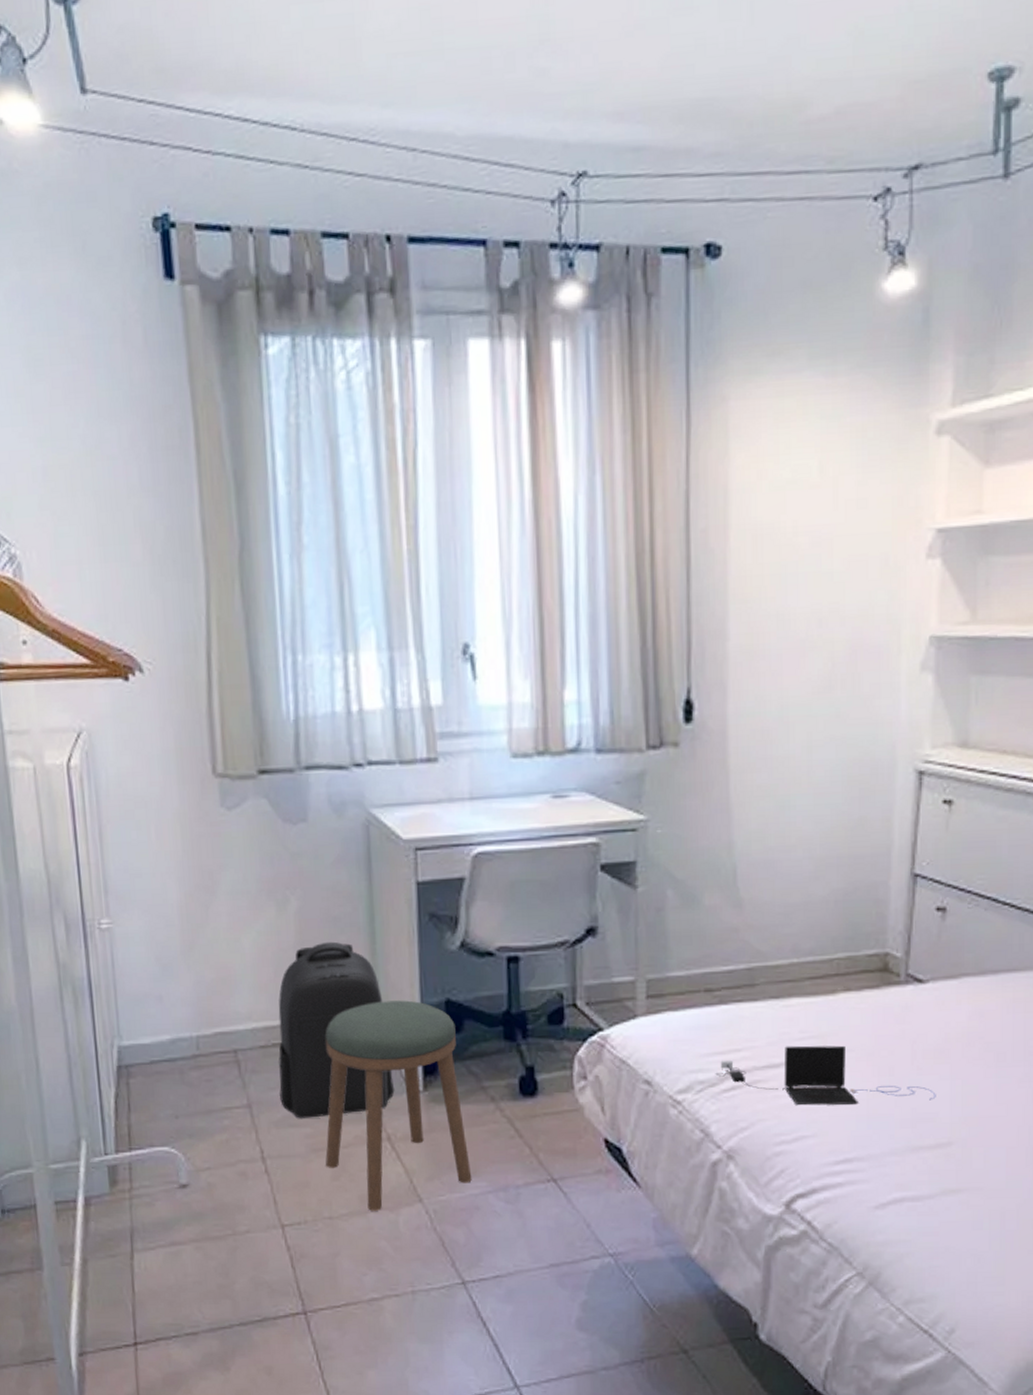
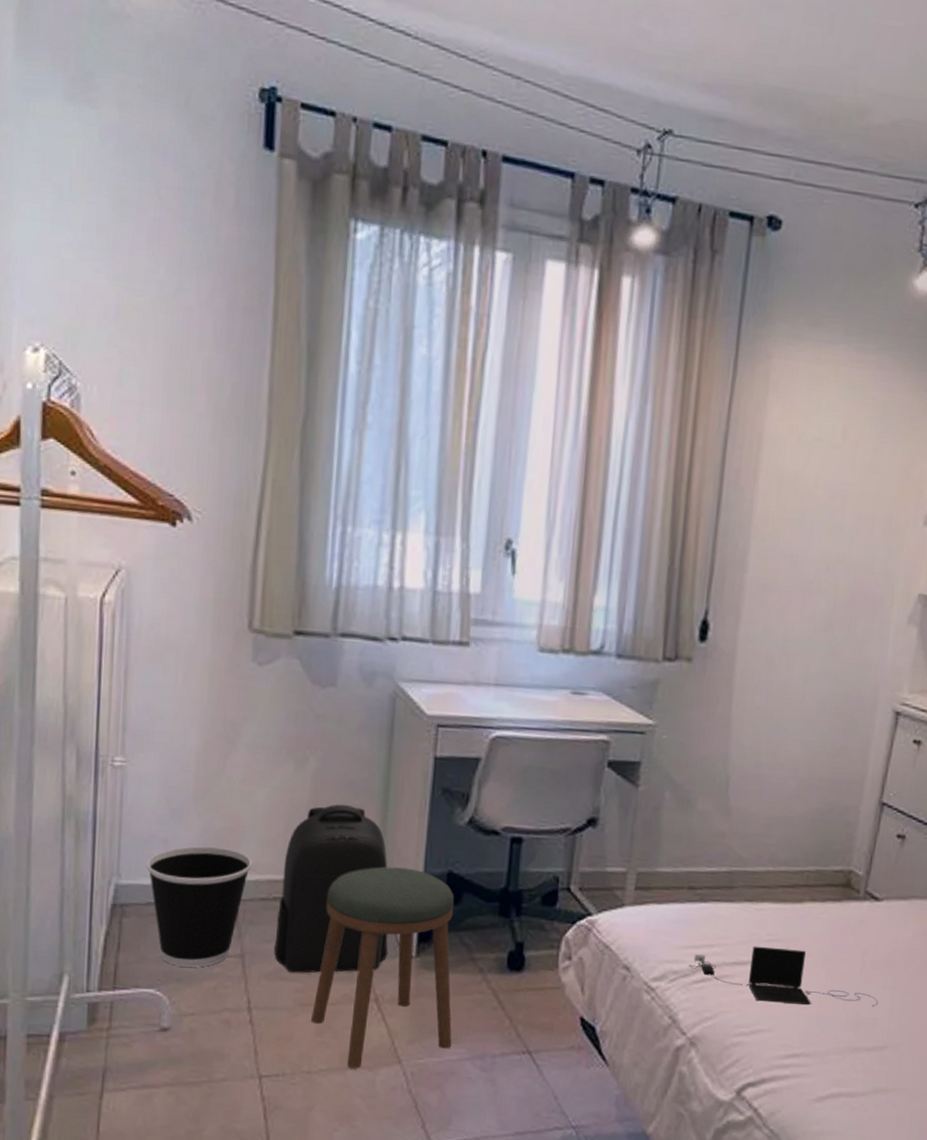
wastebasket: none [145,999,247,1122] -> present [146,846,252,967]

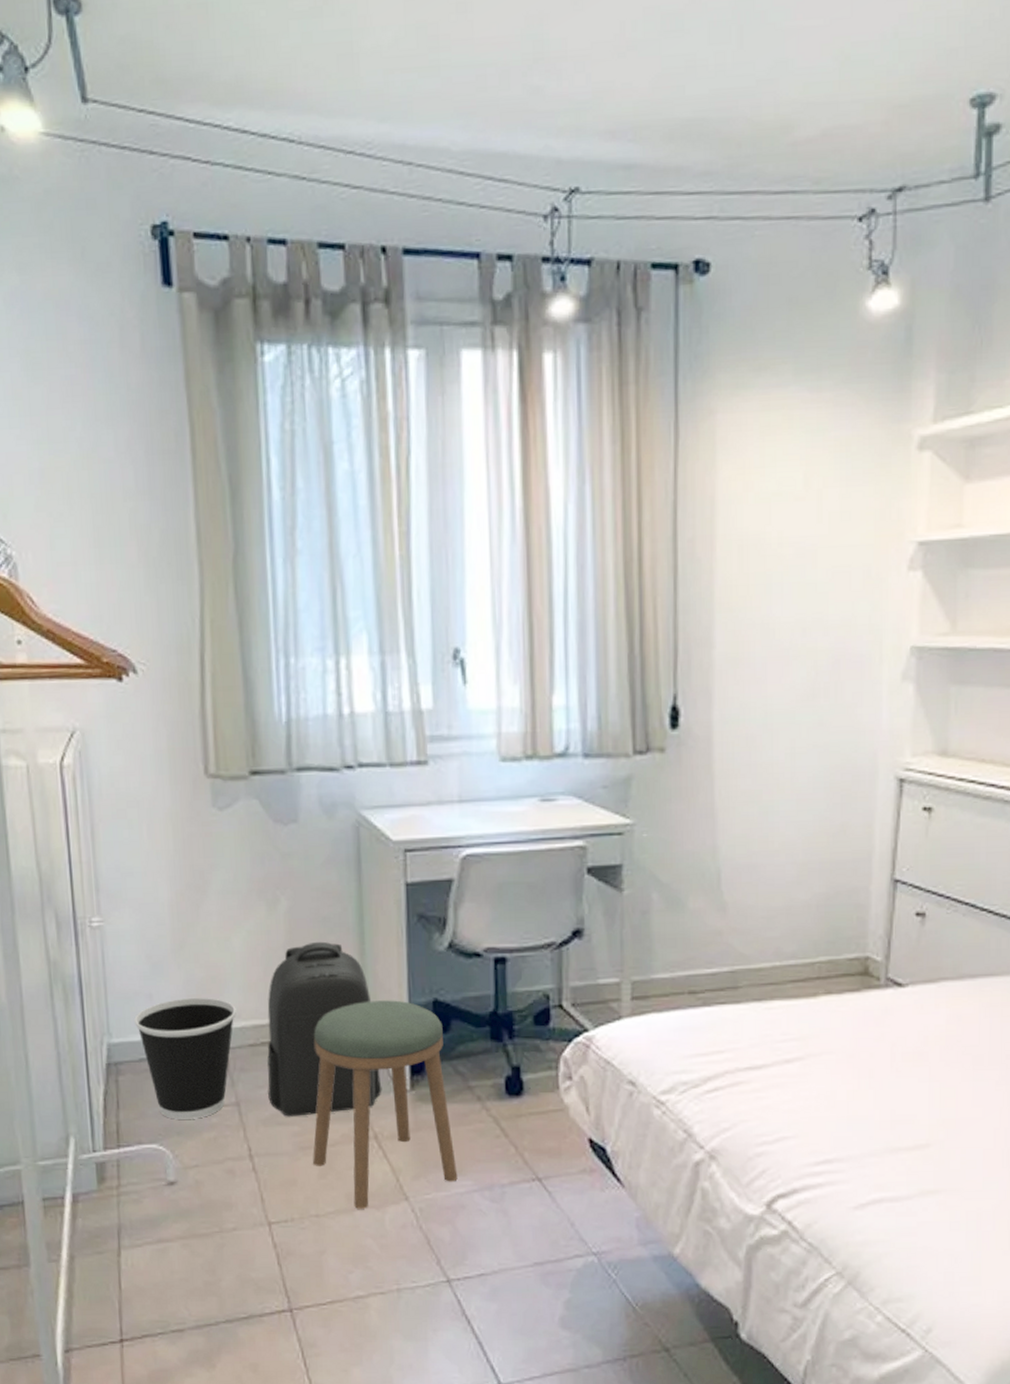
laptop: present [688,946,878,1007] -> none [698,1047,915,1107]

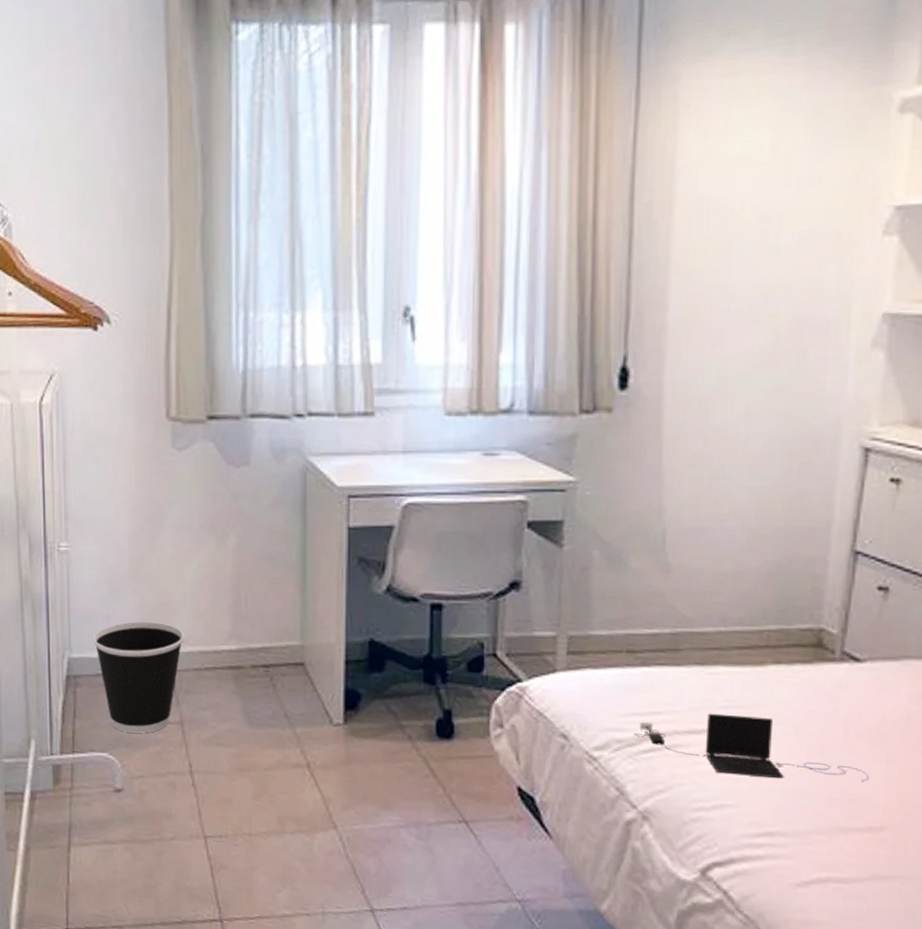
backpack: present [267,941,382,1117] -> none [210,577,317,740]
stool: present [313,1000,458,1209] -> none [248,636,385,833]
laptop: none [698,1047,915,1107] -> present [633,713,869,782]

